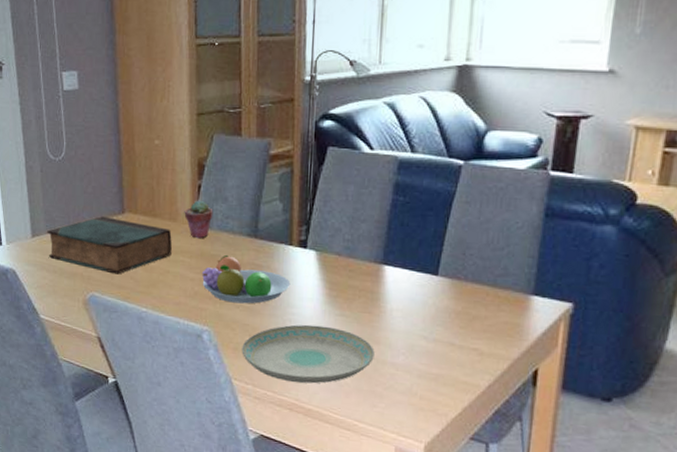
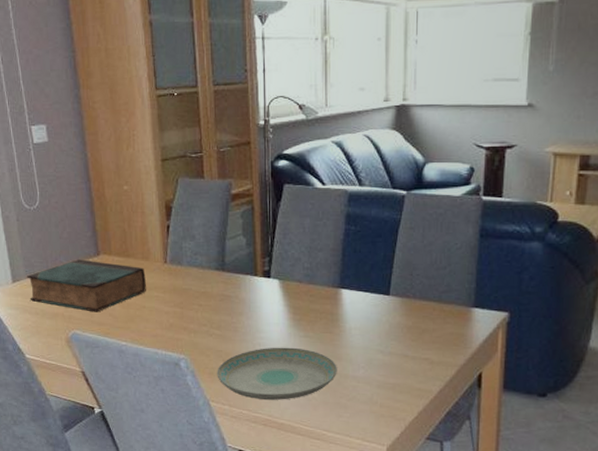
potted succulent: present [184,200,213,239] -> none [155,239,183,275]
fruit bowl: present [201,254,291,304] -> none [175,288,258,332]

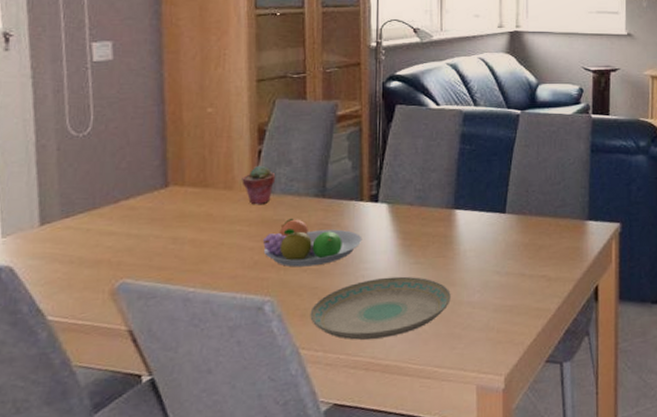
book: present [27,259,146,312] -> none [62,192,227,255]
potted succulent: none [155,239,183,275] -> present [241,165,276,205]
fruit bowl: none [175,288,258,332] -> present [262,218,362,267]

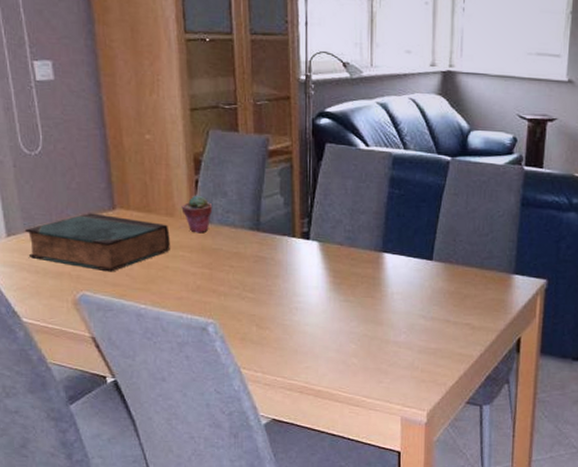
book: none [62,192,227,255] -> present [25,213,170,272]
fruit bowl: present [262,218,362,267] -> none [203,248,295,295]
plate: present [310,276,451,340] -> none [249,311,378,366]

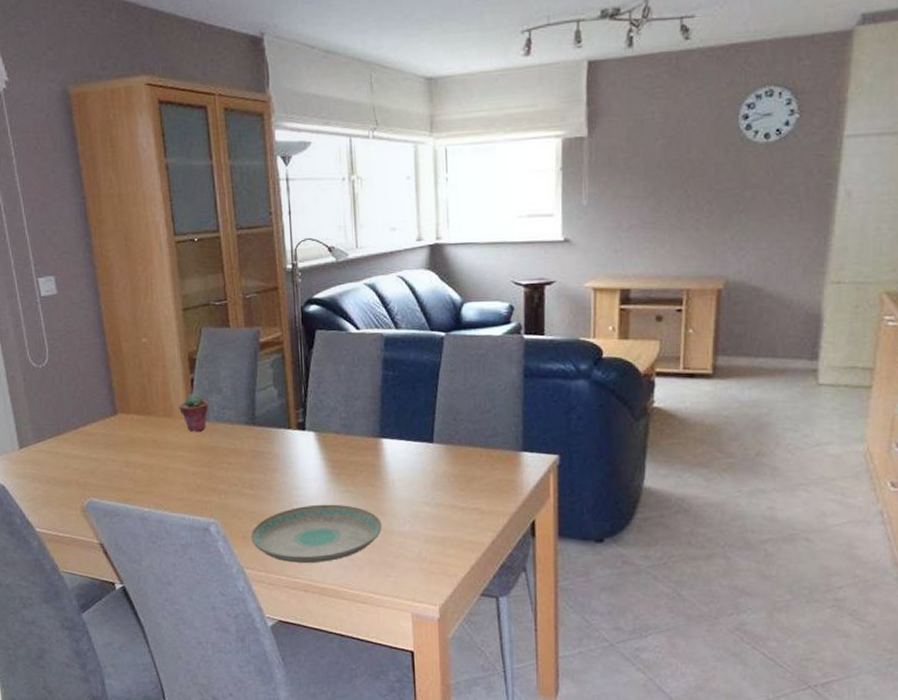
book: present [25,213,170,272] -> none [36,419,170,477]
plate: none [249,311,378,366] -> present [251,504,382,563]

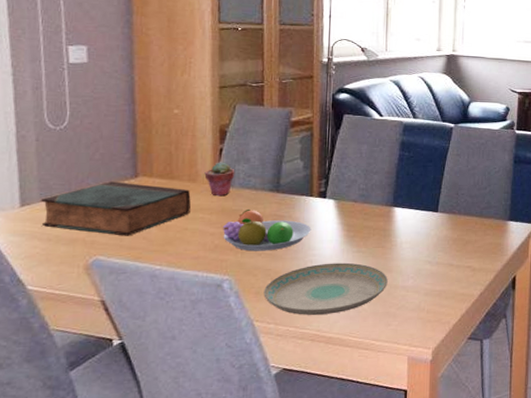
book: none [36,419,170,477] -> present [41,181,191,236]
fruit bowl: none [202,444,293,492] -> present [222,208,311,251]

